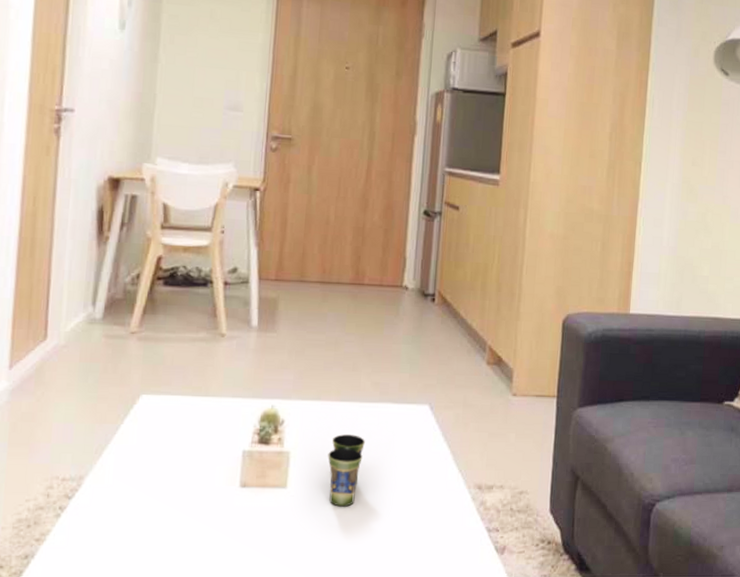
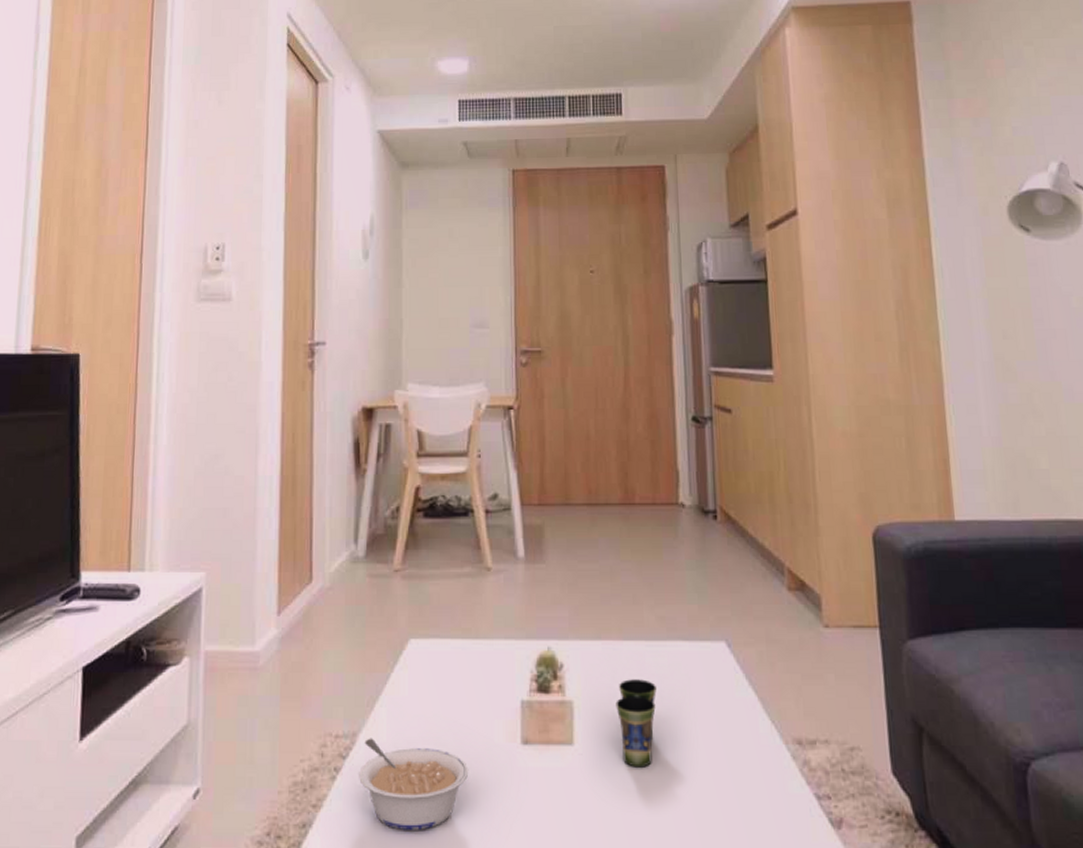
legume: none [83,481,189,559] -> present [359,738,469,830]

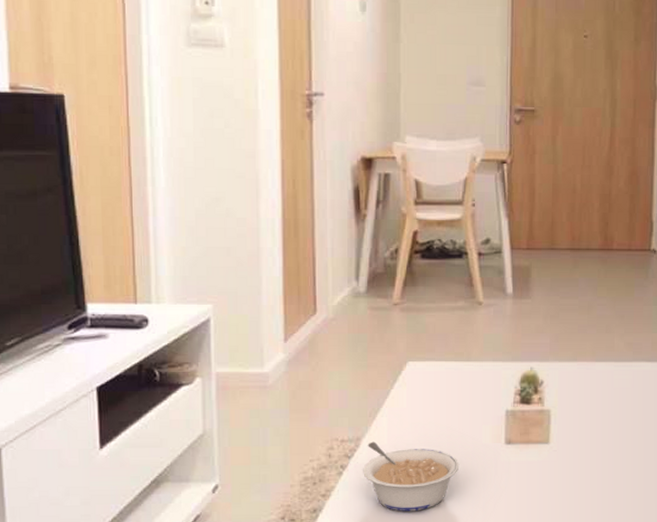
cup: present [616,679,656,768] -> none [586,392,621,460]

